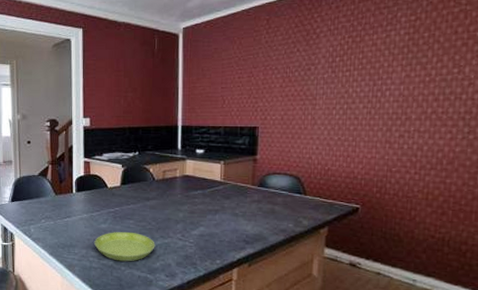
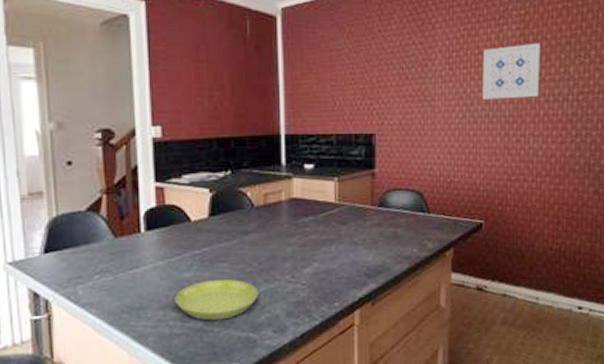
wall art: none [365,46,432,98] -> present [482,43,541,99]

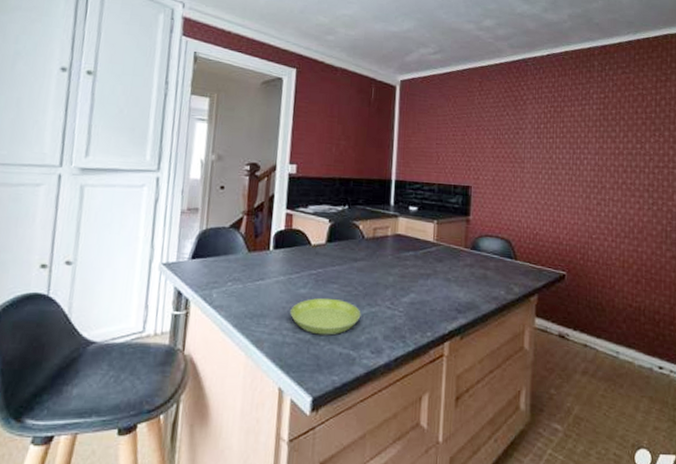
wall art: present [482,43,541,99] -> none [566,121,619,167]

